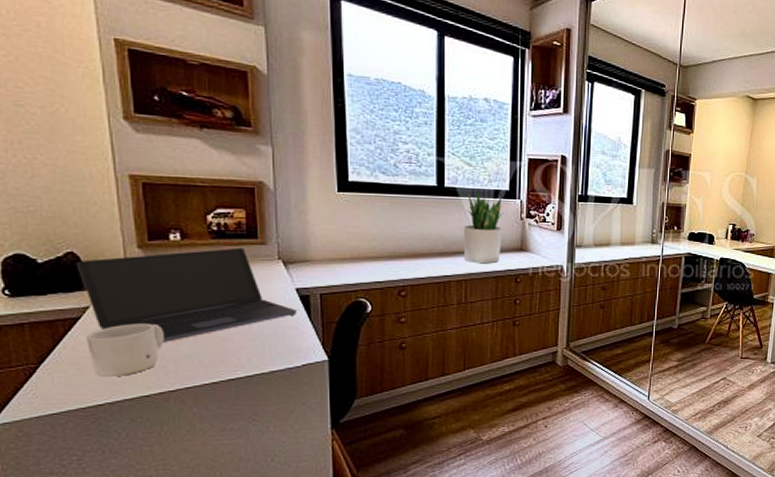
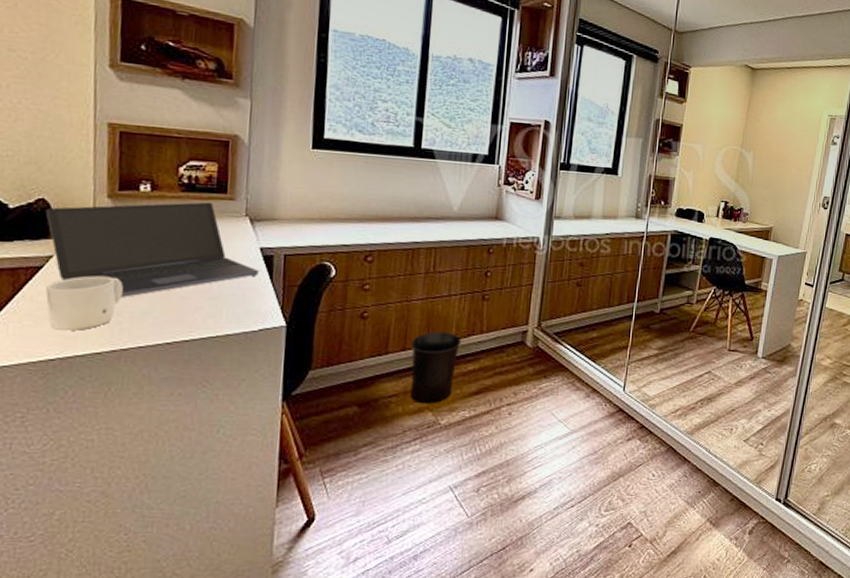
waste bin: none [449,357,496,423] -> present [410,331,461,404]
planter: present [463,192,504,264] -> none [435,155,481,232]

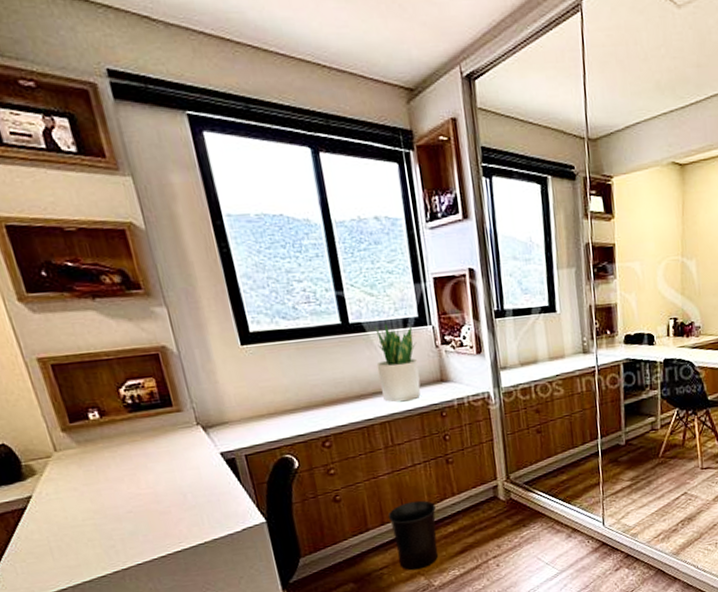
laptop: present [45,202,259,298] -> none [9,418,226,524]
mug: present [46,275,123,332] -> none [35,505,108,563]
planter: none [435,155,481,232] -> present [374,324,421,403]

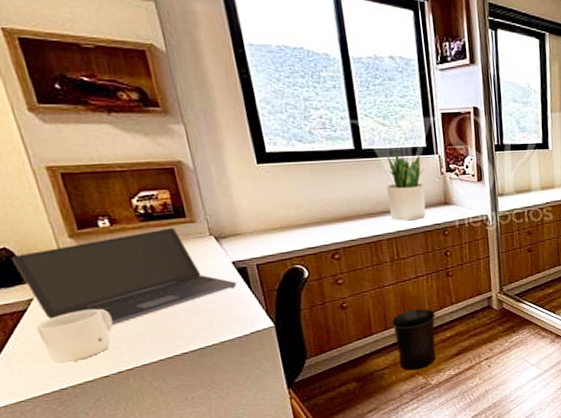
laptop: none [9,418,226,524] -> present [10,227,237,326]
mug: none [35,505,108,563] -> present [36,308,113,364]

